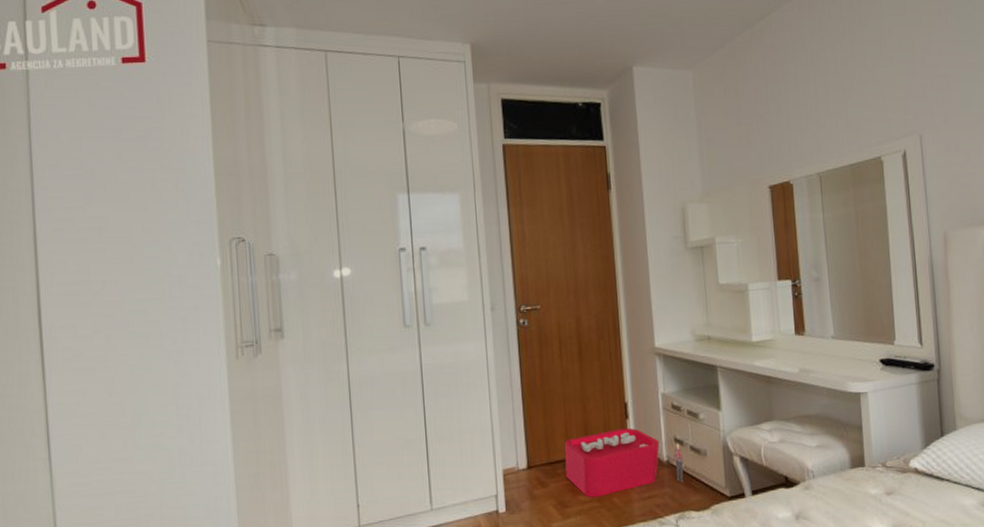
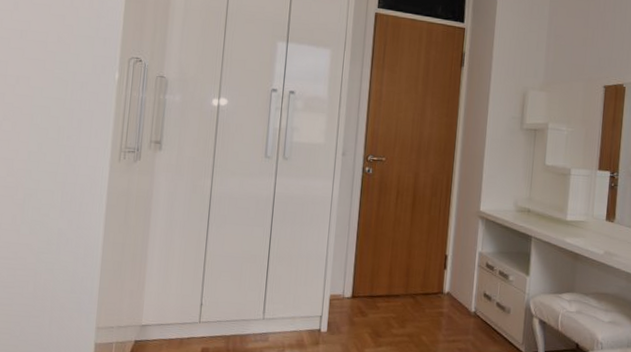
storage bin: present [564,428,684,497] -> none [384,276,489,334]

